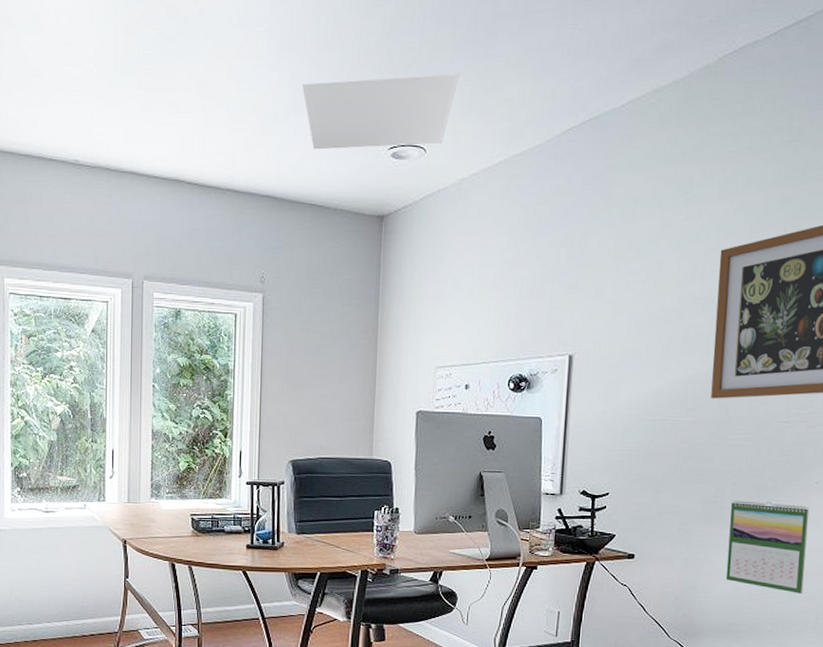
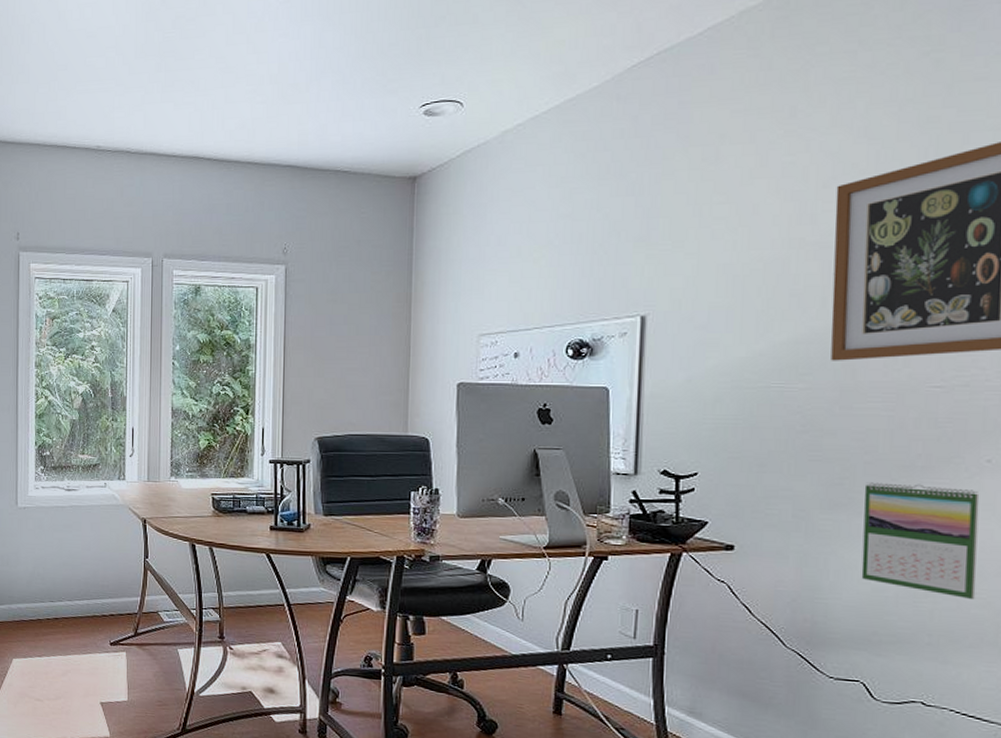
ceiling light: present [302,74,459,150] -> none [325,21,499,115]

